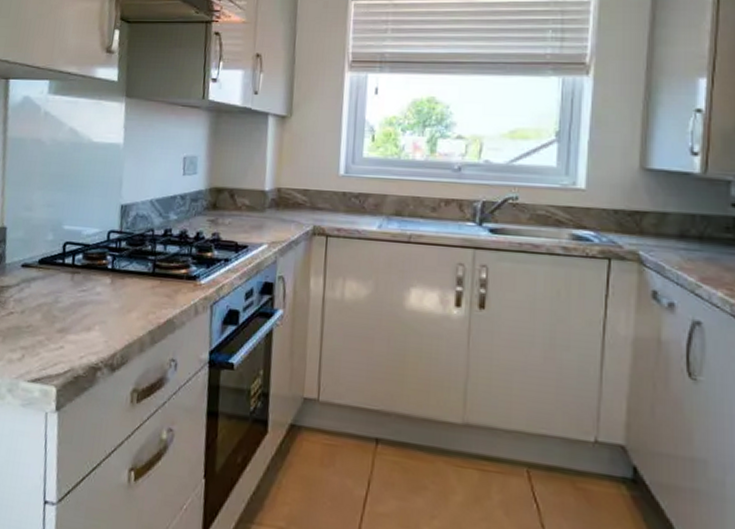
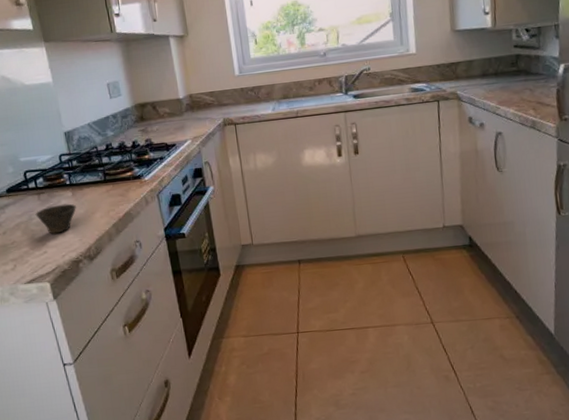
cup: none [62,291,112,328] -> present [35,203,76,234]

